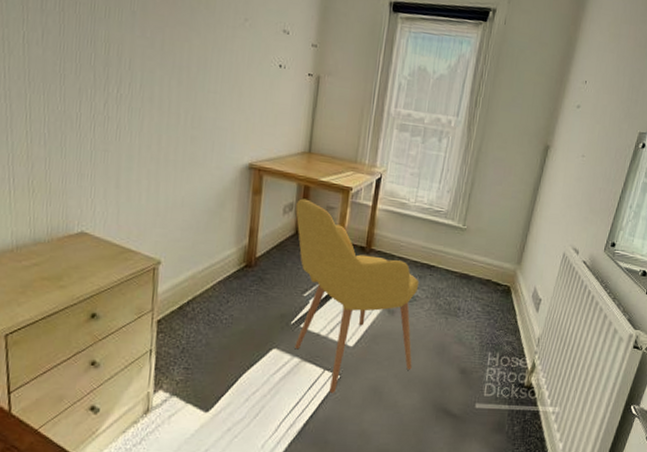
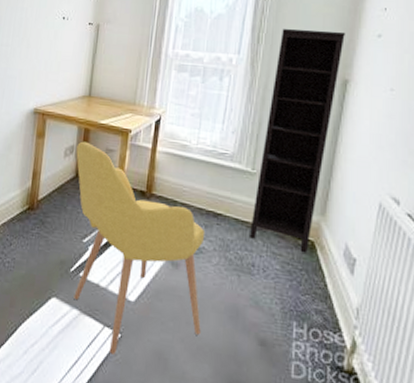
bookcase: none [458,94,551,297] -> present [250,29,345,253]

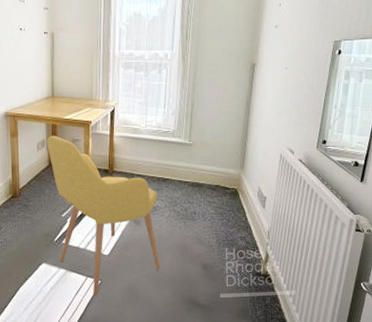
bookcase: present [250,29,345,253] -> none [191,25,252,198]

